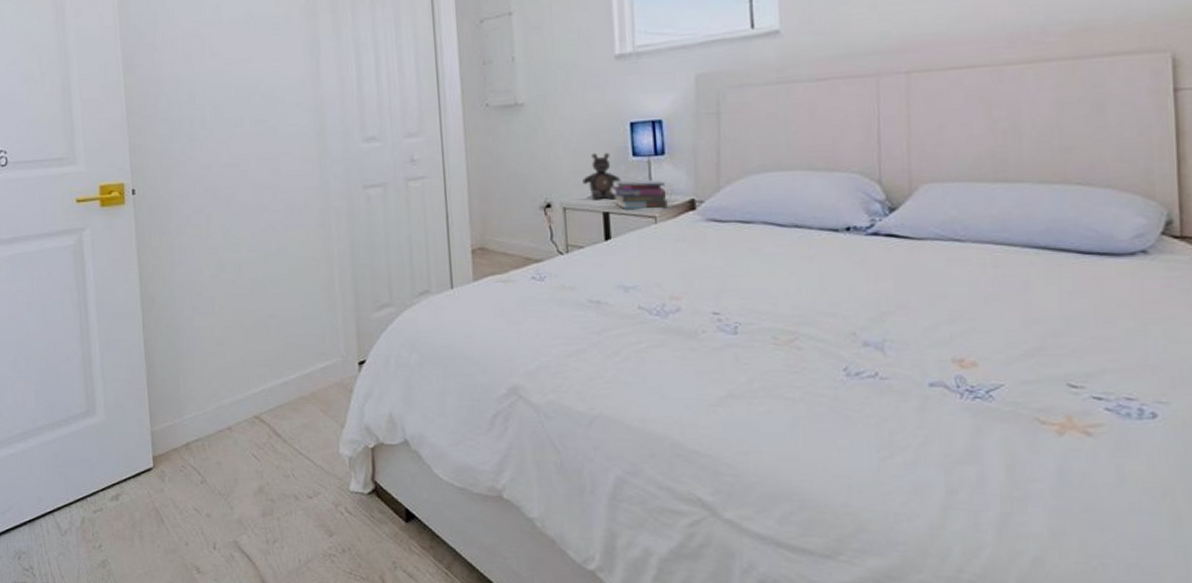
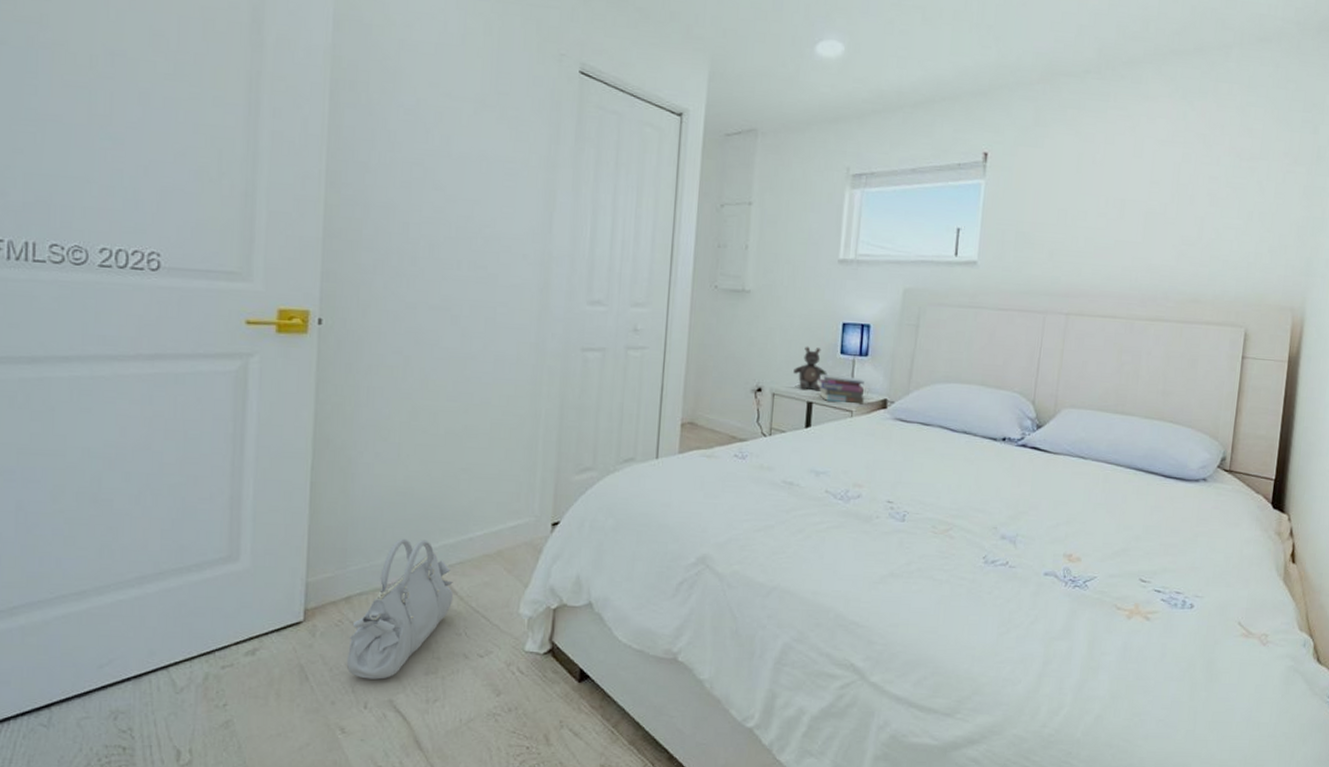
shoulder bag: none [192,386,278,521] -> present [346,538,454,680]

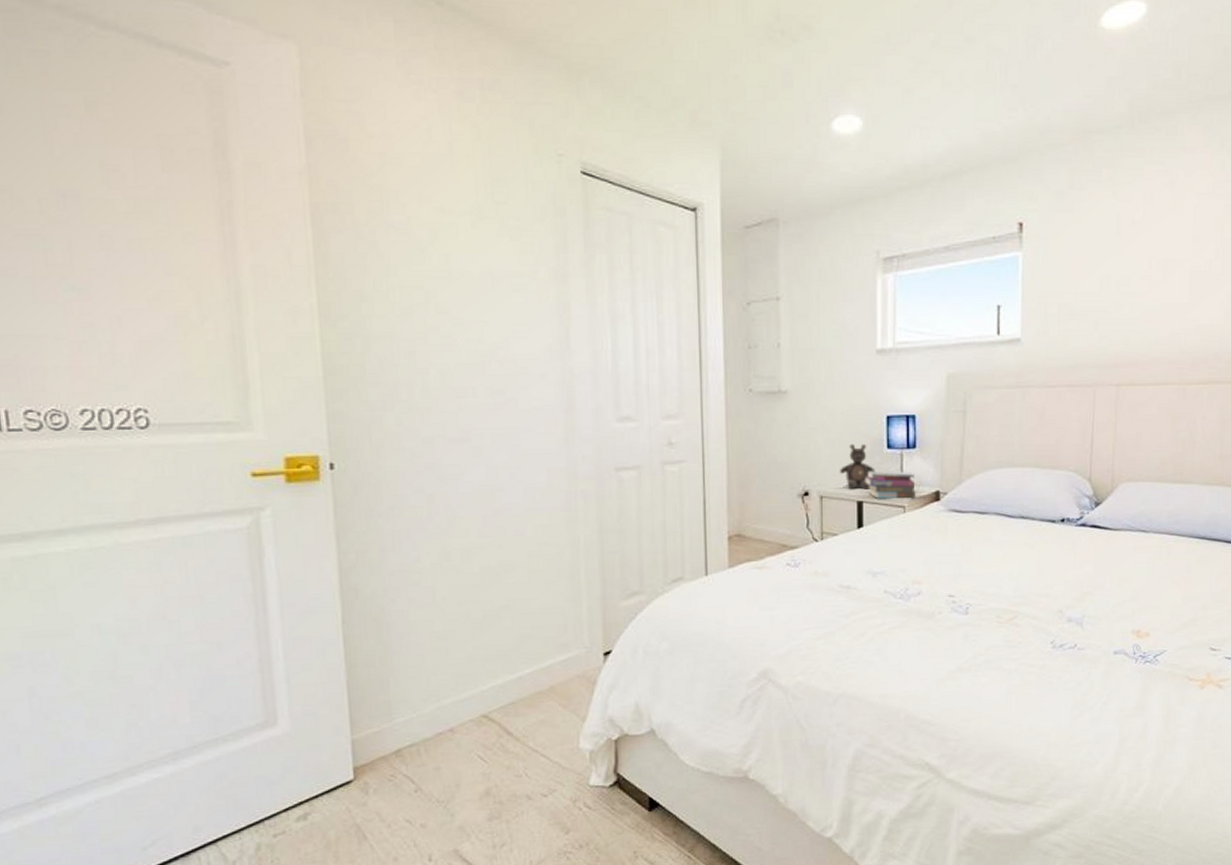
shoulder bag: present [346,538,454,680] -> none [404,683,509,832]

